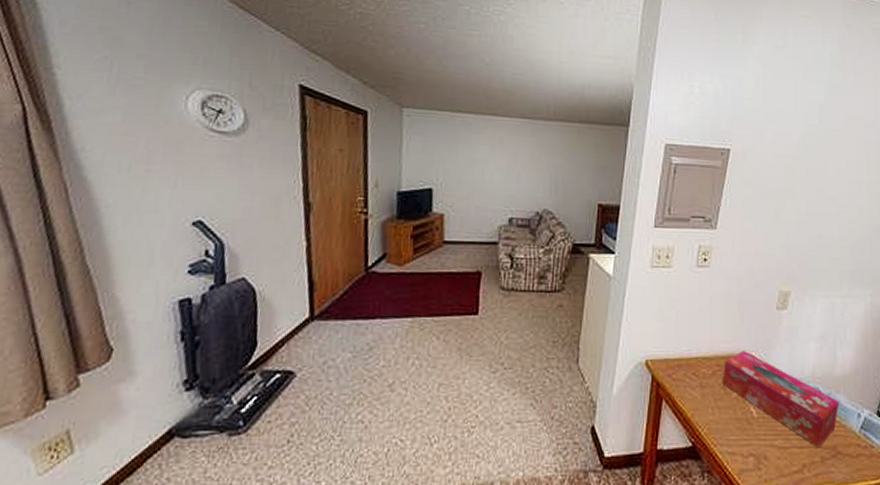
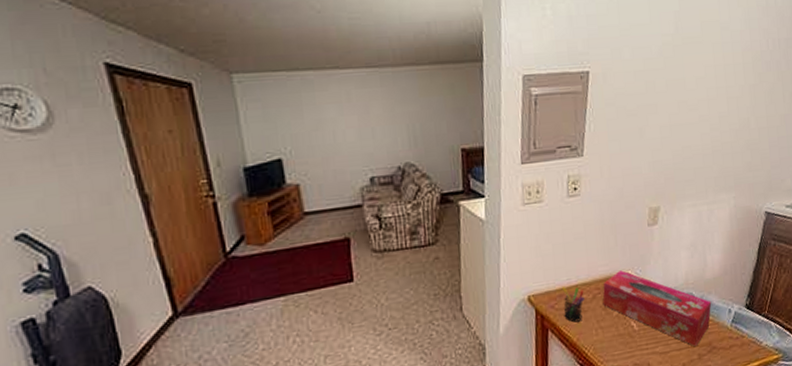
pen holder: none [680,356,704,397] -> present [561,285,585,323]

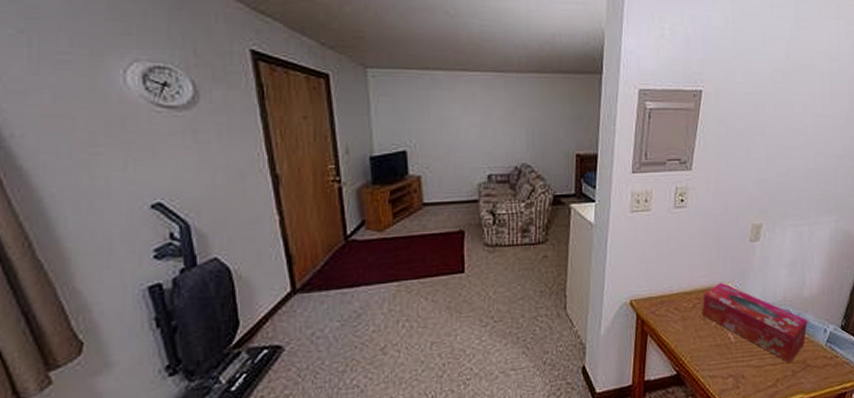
pen holder: present [561,285,585,323] -> none [663,293,685,330]

